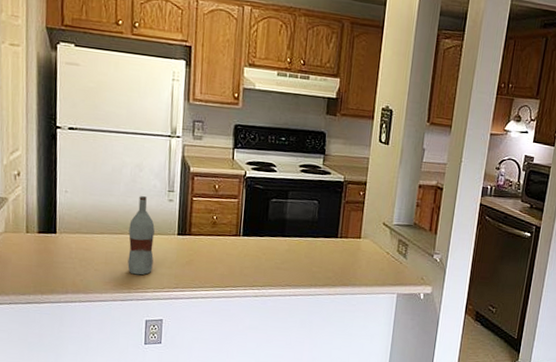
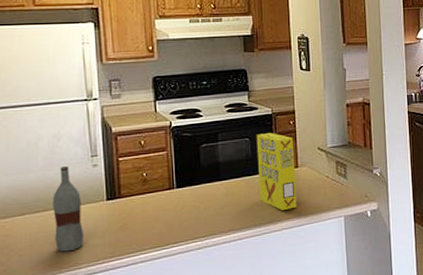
cereal box: none [319,199,360,277] -> present [256,132,297,211]

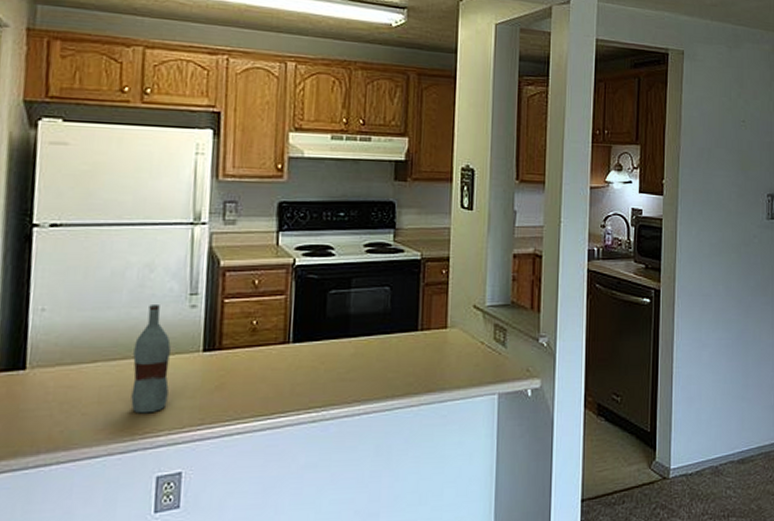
cereal box: present [256,132,297,211] -> none [396,281,444,382]

